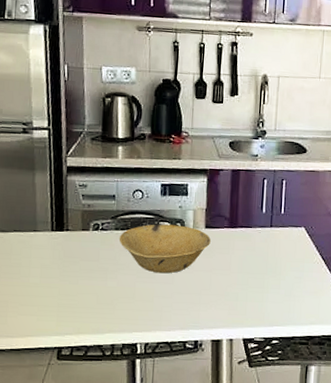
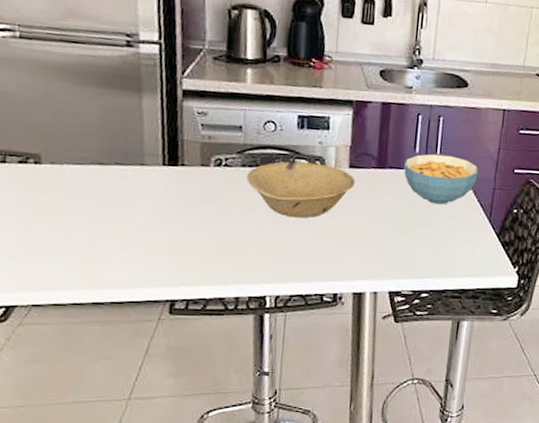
cereal bowl: none [253,213,319,259] -> present [404,154,479,205]

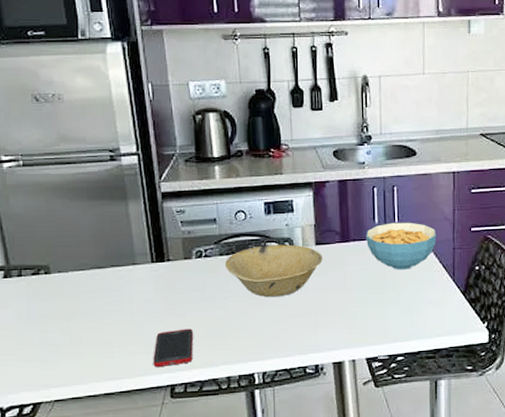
cell phone: none [153,241,202,280] -> present [153,328,193,368]

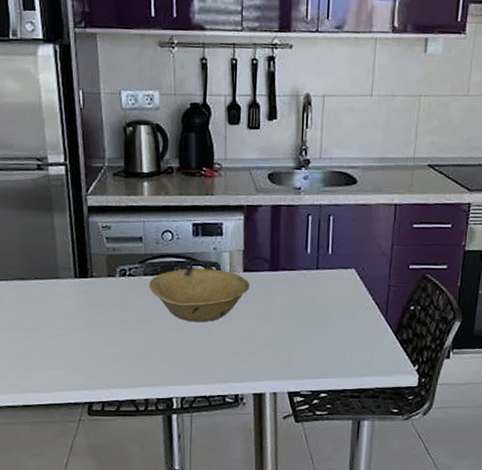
cell phone: present [153,328,193,368] -> none [72,347,113,384]
cereal bowl: present [366,222,437,270] -> none [297,254,372,304]

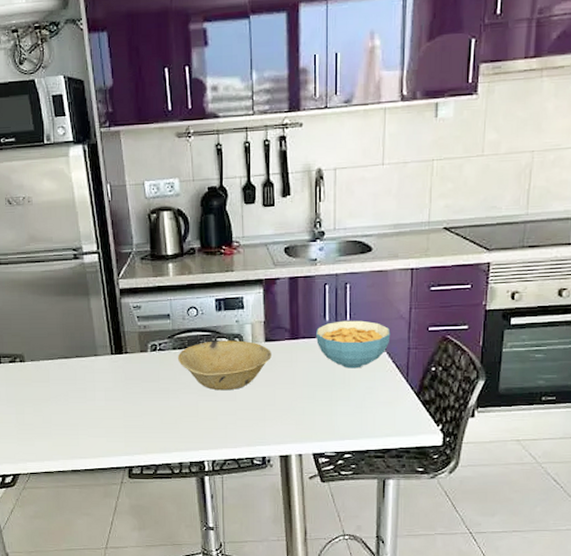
cereal bowl: none [297,254,372,304] -> present [316,320,391,369]

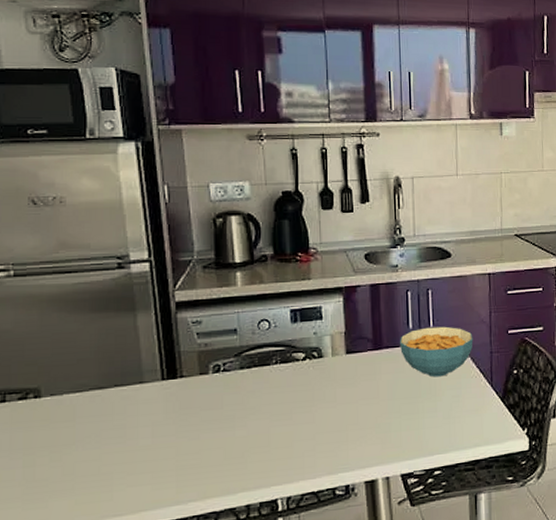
bowl: present [177,340,271,391] -> none [245,354,353,413]

